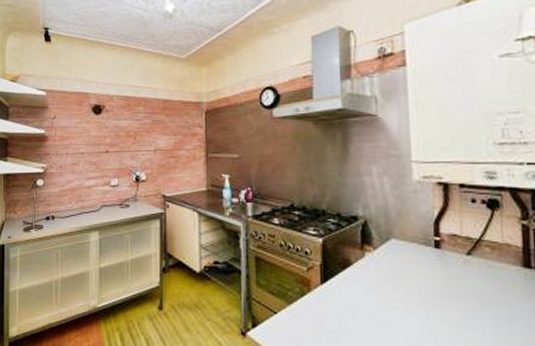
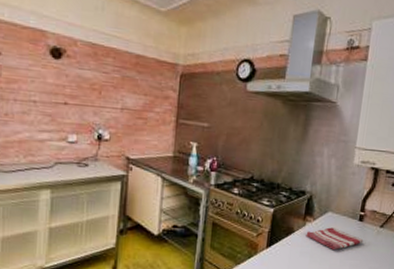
dish towel: none [367,257,447,286] -> present [306,227,364,251]

